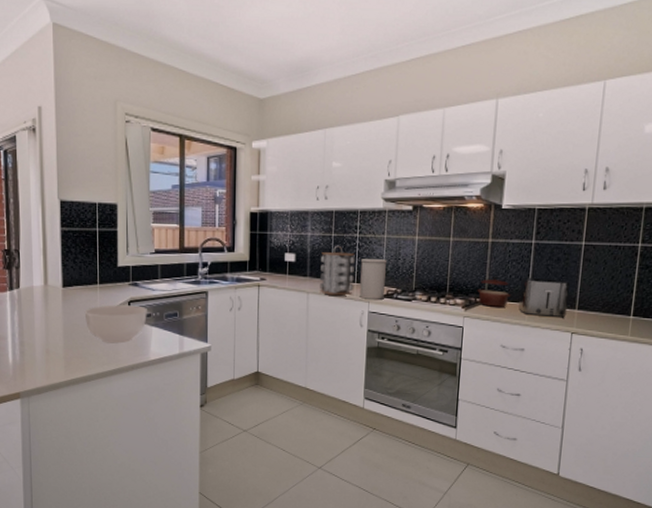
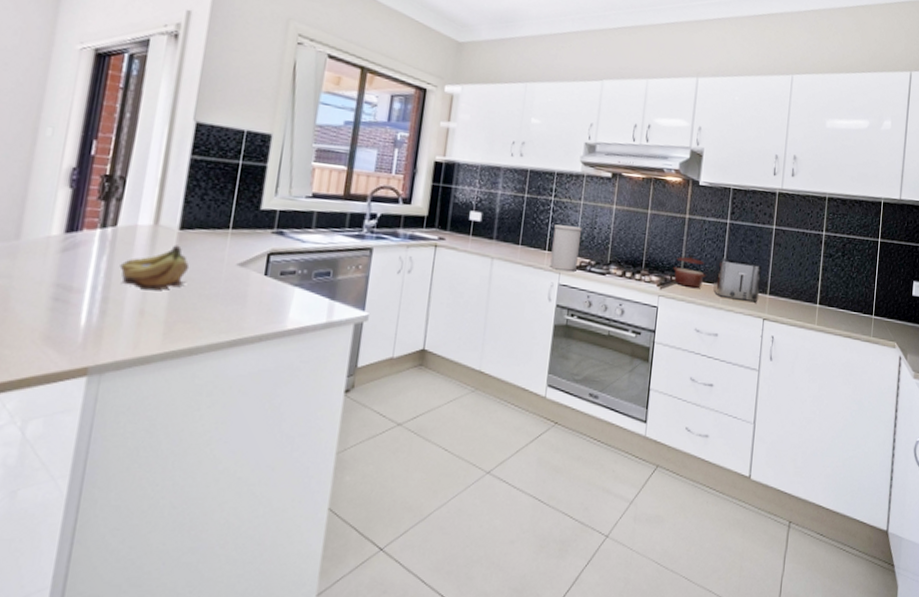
fruit: none [27,299,74,335] -> present [119,245,190,291]
bowl: present [84,305,147,344] -> none [204,256,292,307]
spice rack: present [320,245,355,296] -> none [506,207,548,265]

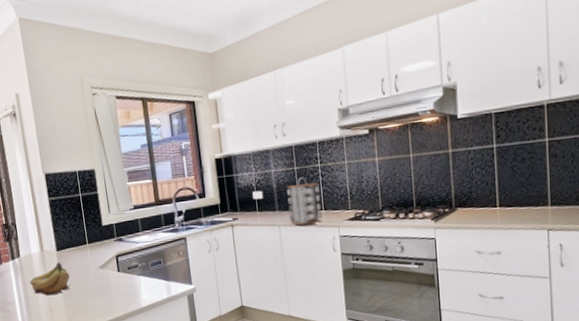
spice rack: none [506,207,548,265] -> present [287,177,322,226]
canister: present [550,224,582,271] -> none [326,184,353,225]
saucepan: present [673,254,707,288] -> none [444,184,480,216]
toaster: present [712,257,763,303] -> none [487,178,540,219]

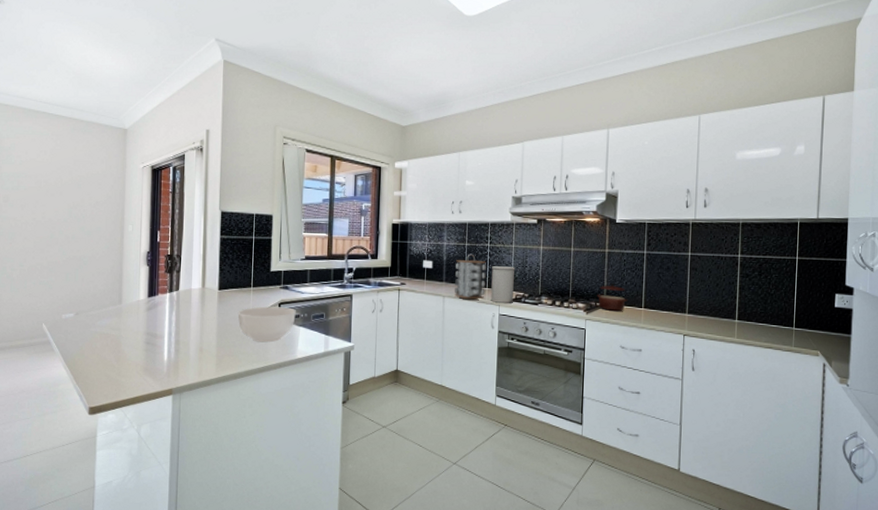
fruit: present [29,262,70,296] -> none [184,301,228,334]
bowl: none [78,258,135,297] -> present [237,306,296,343]
canister: none [326,184,353,225] -> present [491,266,516,303]
saucepan: none [444,184,480,216] -> present [597,282,628,311]

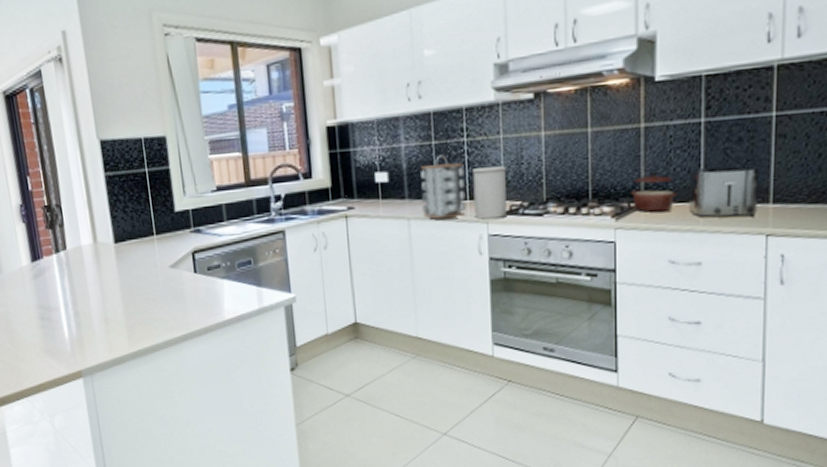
bowl: present [237,306,296,343] -> none [142,256,216,305]
toaster: none [634,283,681,321] -> present [688,165,760,219]

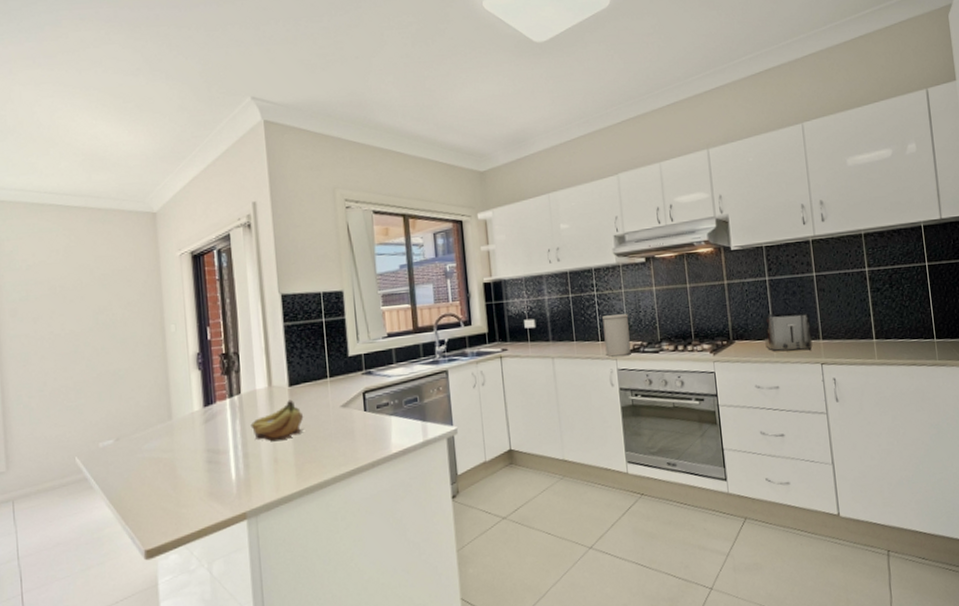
fruit: none [79,257,132,301] -> present [250,399,304,442]
spice rack: present [420,154,466,220] -> none [561,305,599,358]
saucepan: present [630,171,679,213] -> none [722,316,757,349]

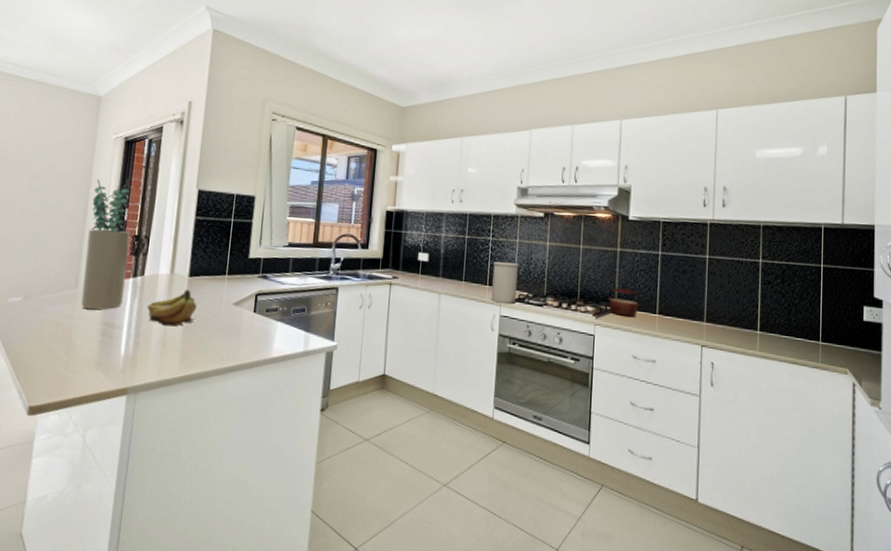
vase: none [168,294,223,440] -> present [81,177,131,311]
saucepan: none [722,316,757,349] -> present [607,284,641,317]
toaster: present [762,311,813,352] -> none [647,287,698,330]

